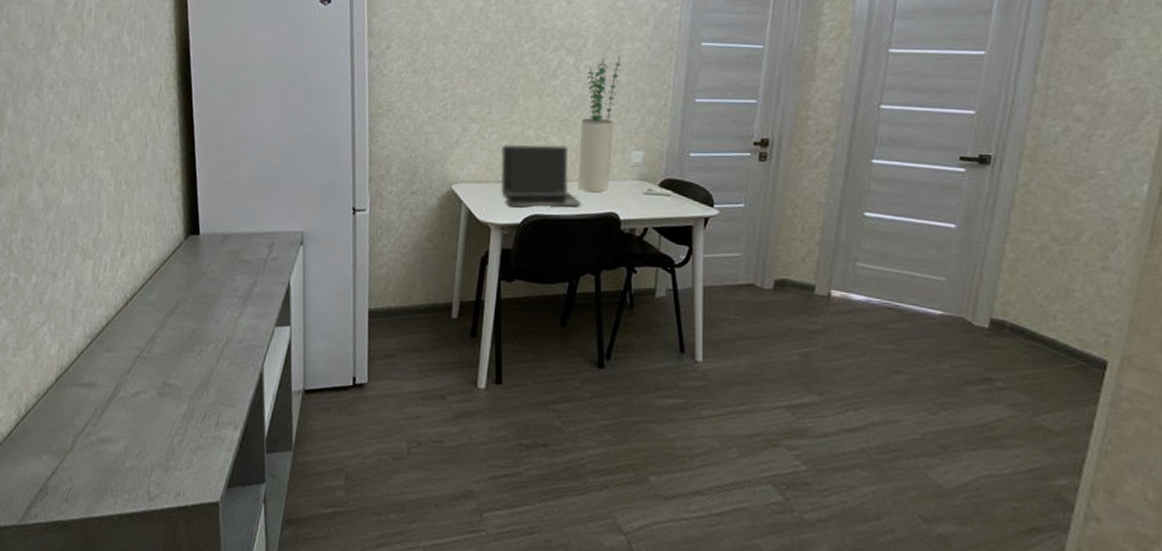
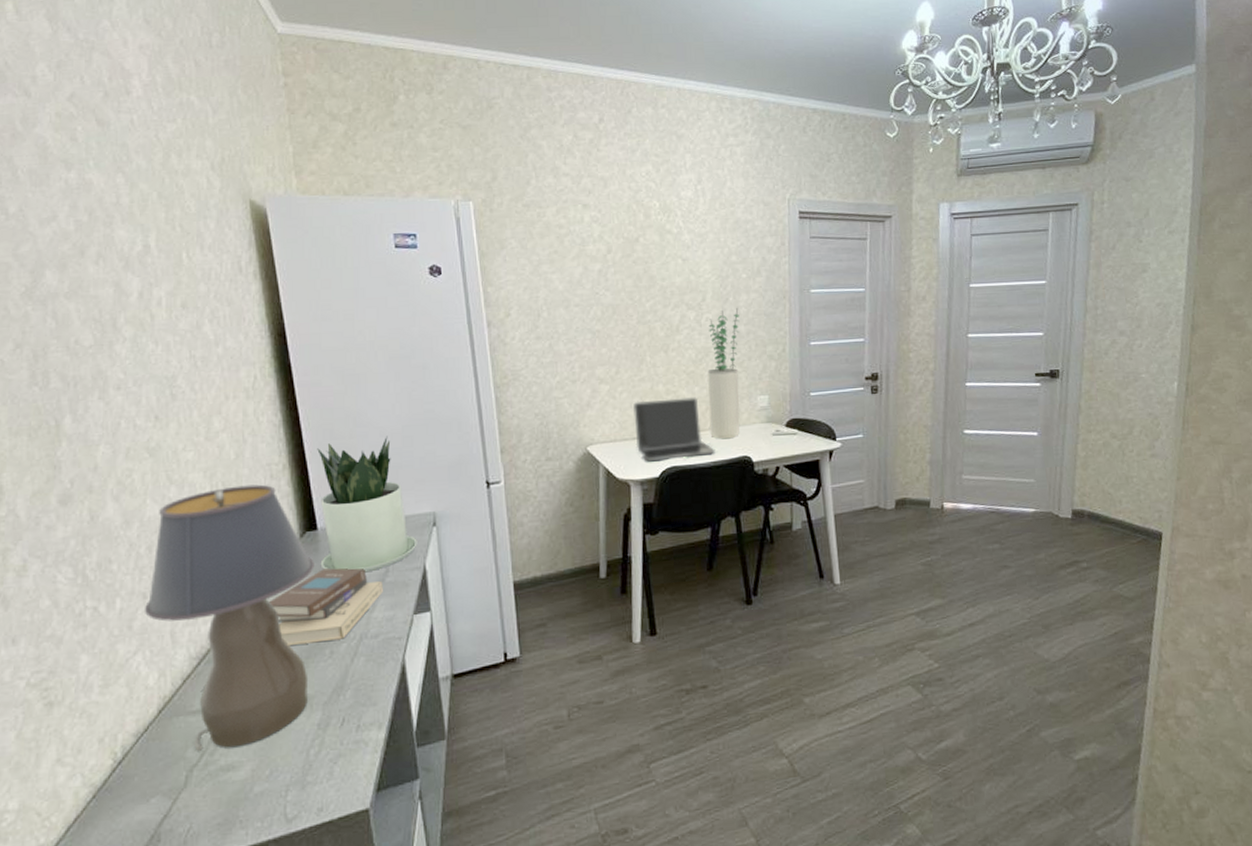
table lamp: none [53,185,194,423] -> present [144,484,314,751]
books: none [152,272,251,340] -> present [268,568,383,647]
planter: none [199,153,285,281] -> present [317,436,417,573]

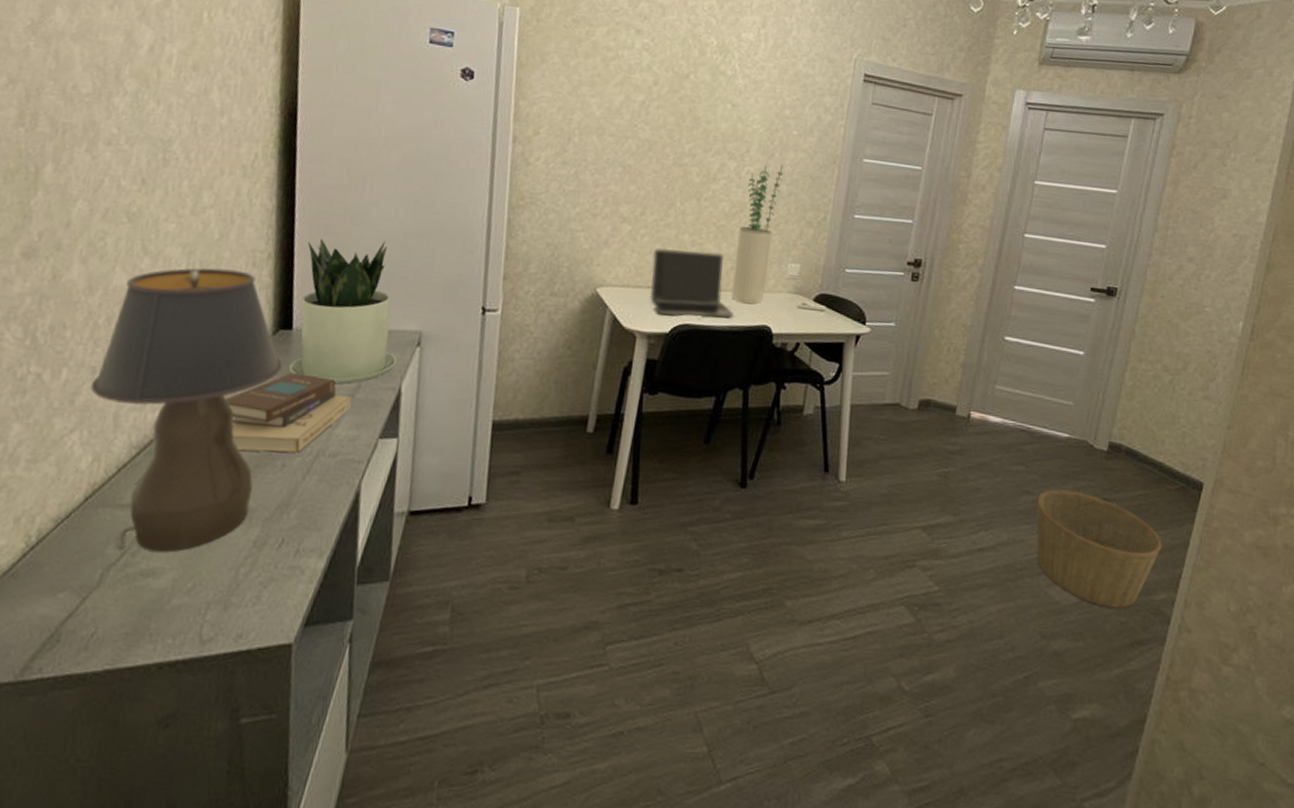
basket: none [1015,558,1133,657] -> present [1036,489,1162,609]

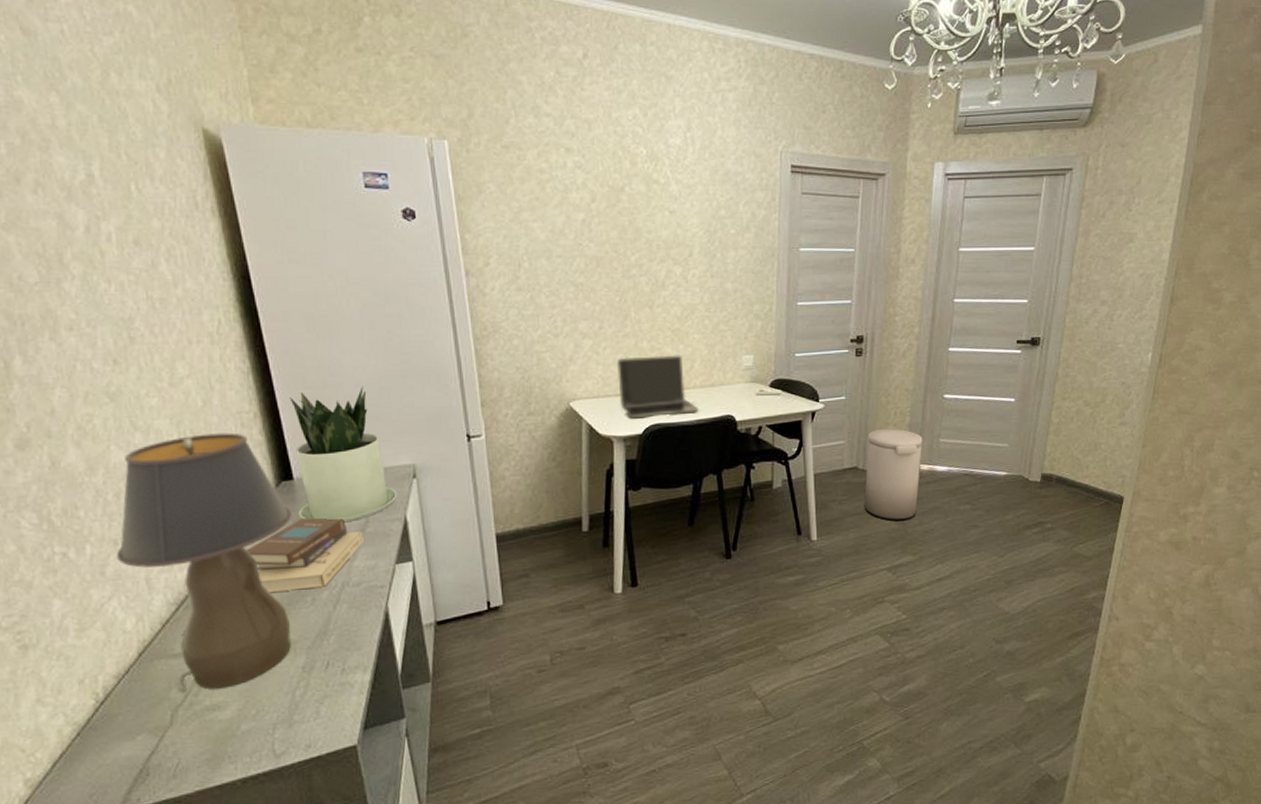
vase: present [731,164,784,305] -> none [693,264,727,398]
pedal bin: none [902,364,977,474] -> present [864,429,923,522]
basket: present [1036,489,1162,609] -> none [983,519,1092,611]

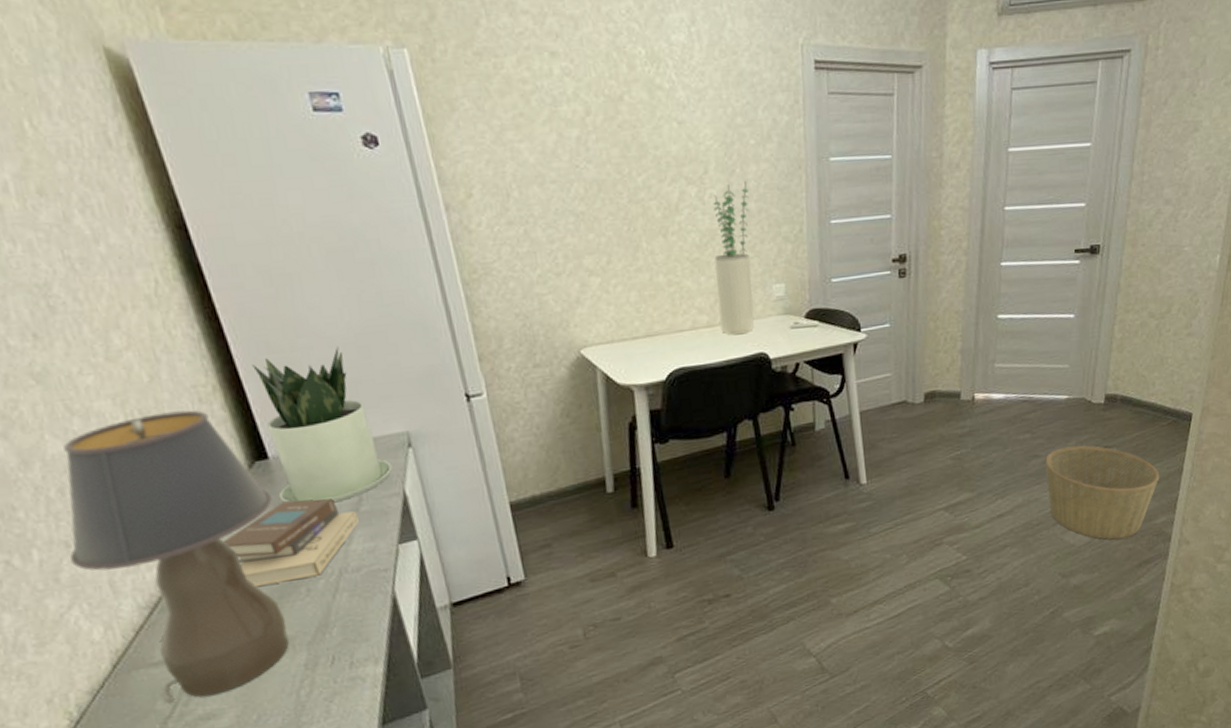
laptop: present [617,355,699,419] -> none [630,288,728,364]
vase: none [693,264,727,398] -> present [713,180,755,336]
pedal bin: present [864,429,923,522] -> none [915,356,977,458]
basket: none [983,519,1092,611] -> present [1045,445,1160,540]

